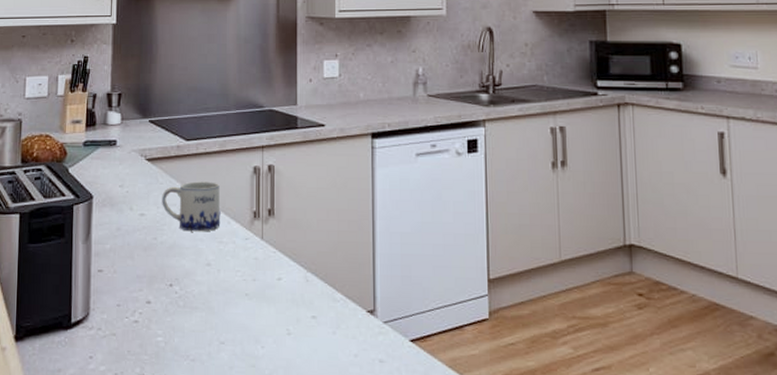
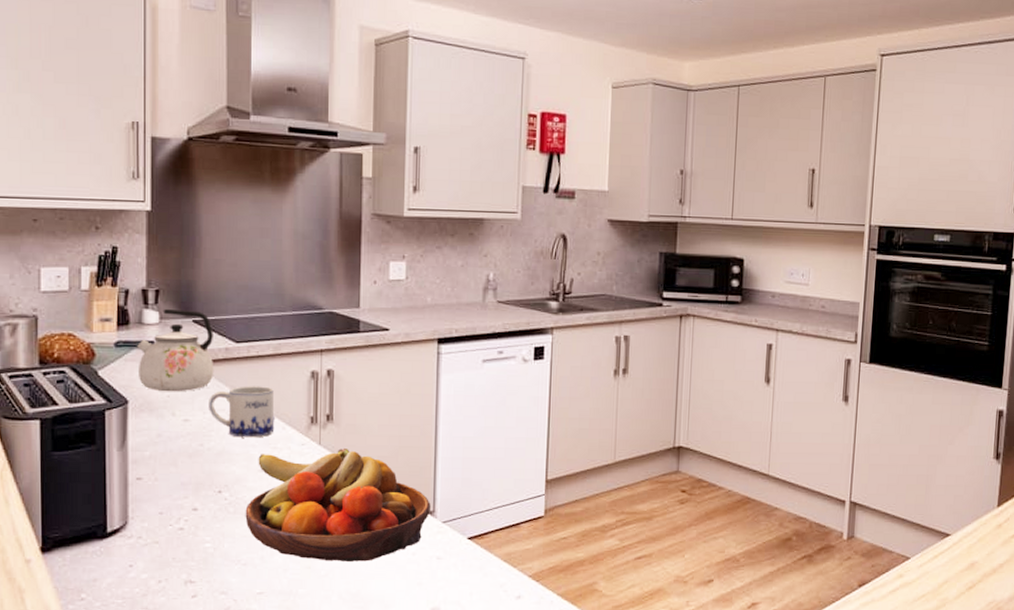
kettle: none [102,111,167,188] -> present [137,309,214,392]
fruit bowl: none [194,243,371,362] -> present [245,449,431,562]

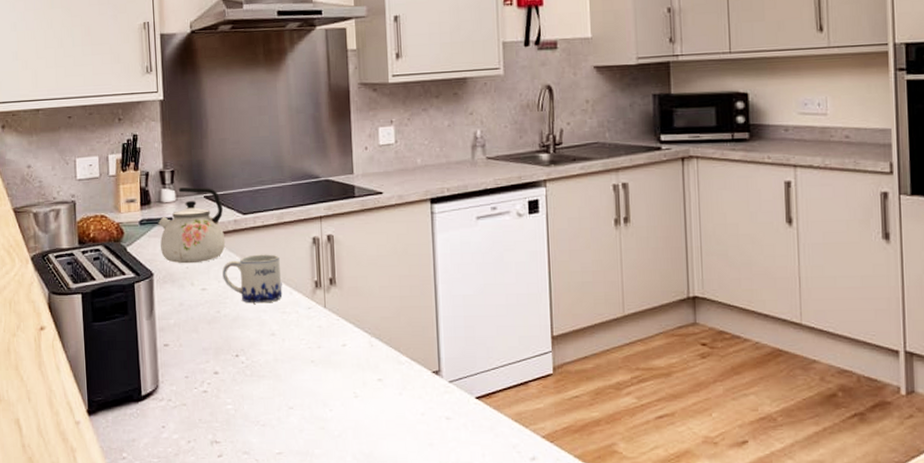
fruit bowl: present [245,449,431,562] -> none [261,311,436,422]

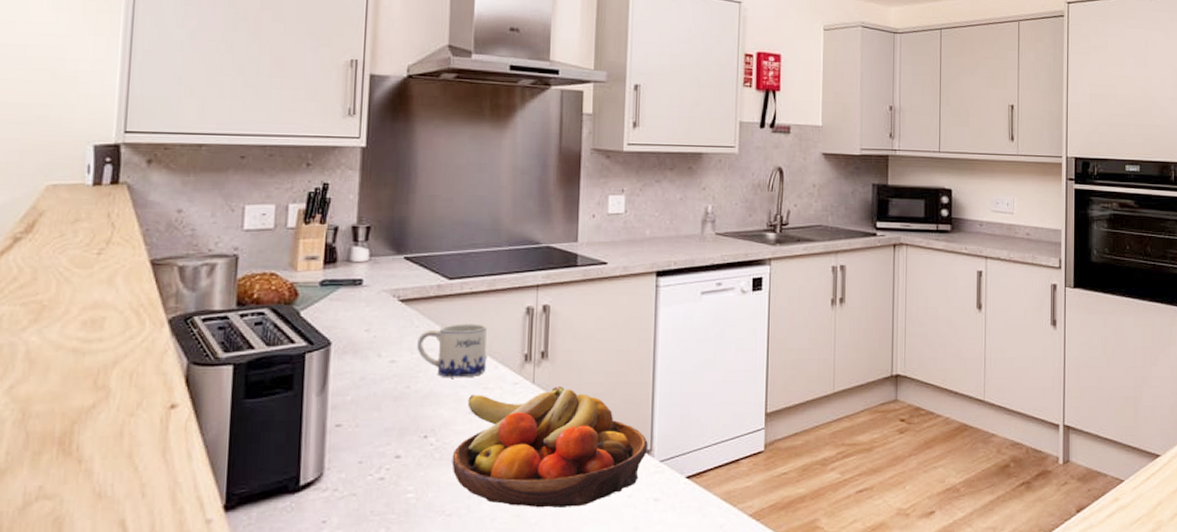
kettle: present [158,187,226,264] -> none [344,246,425,332]
fruit bowl: none [261,311,436,422] -> present [452,387,648,508]

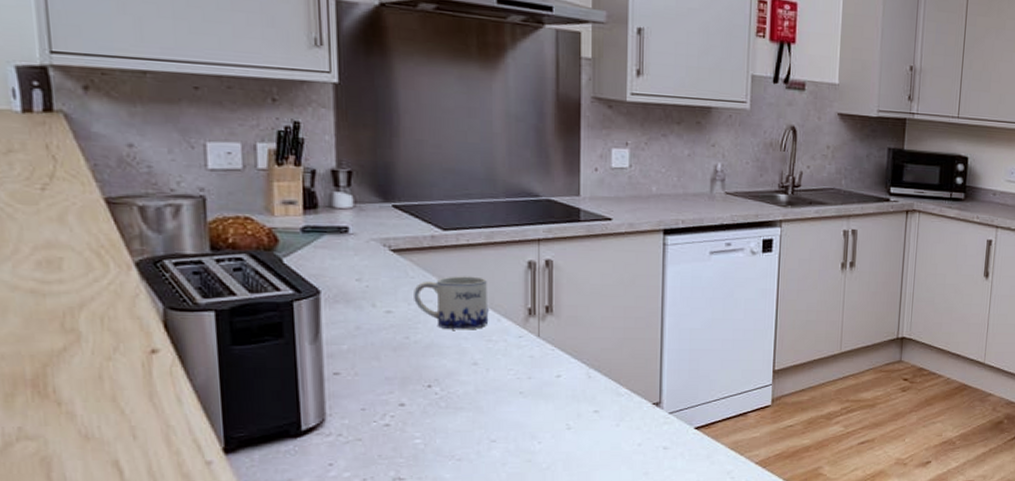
fruit bowl: present [452,387,648,508] -> none [458,341,657,454]

